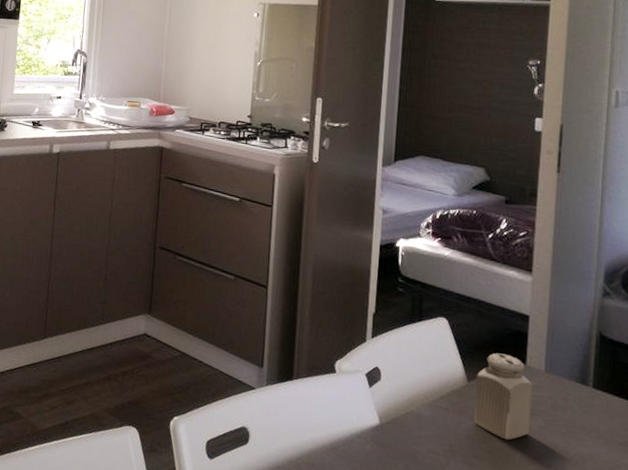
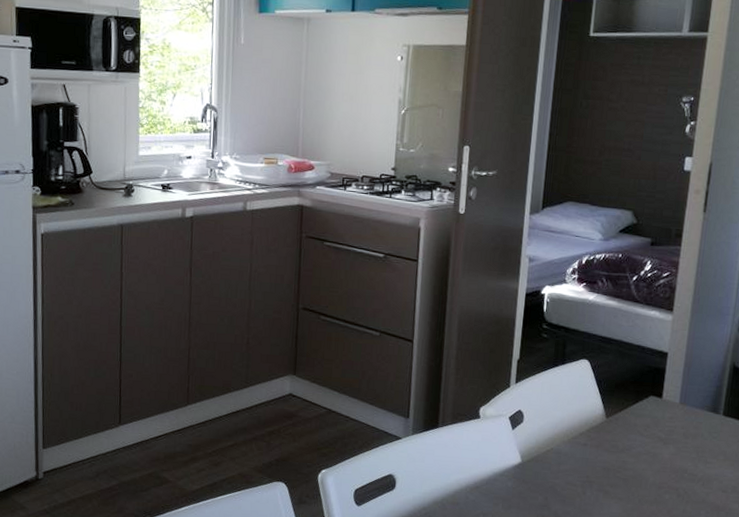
salt shaker: present [474,353,533,440] -> none [611,389,668,468]

